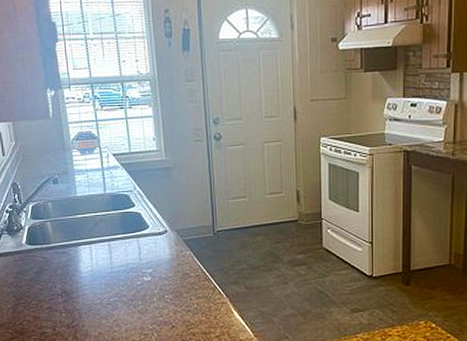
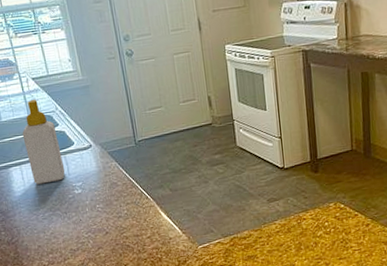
soap bottle: none [96,176,137,267] -> present [22,99,65,185]

